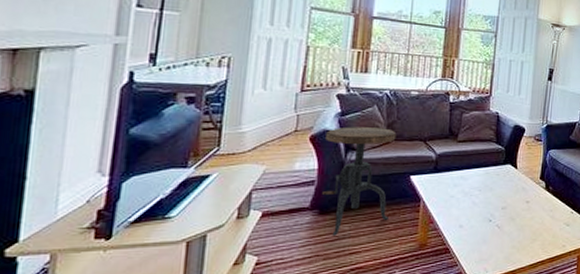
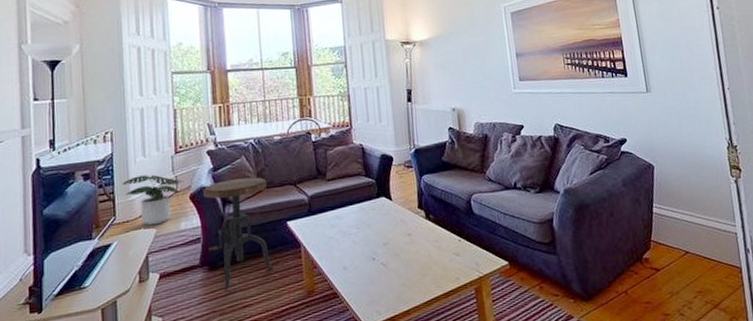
potted plant: none [233,108,305,162] -> present [122,175,183,226]

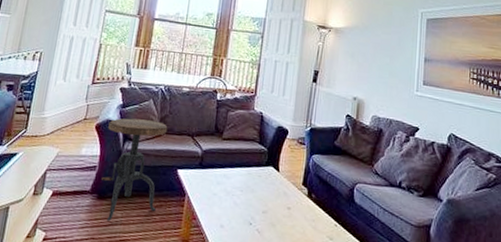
potted plant: present [122,175,183,226] -> none [39,96,93,146]

